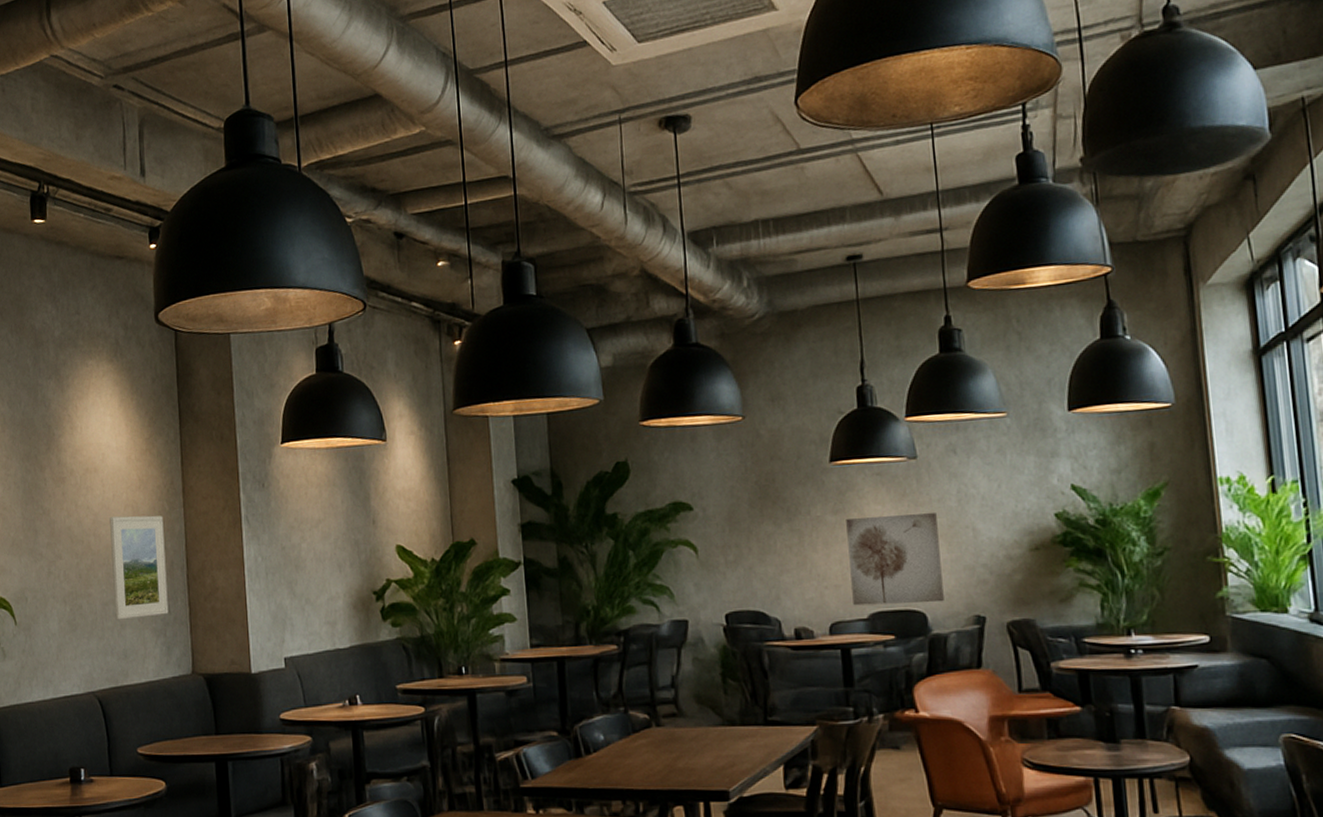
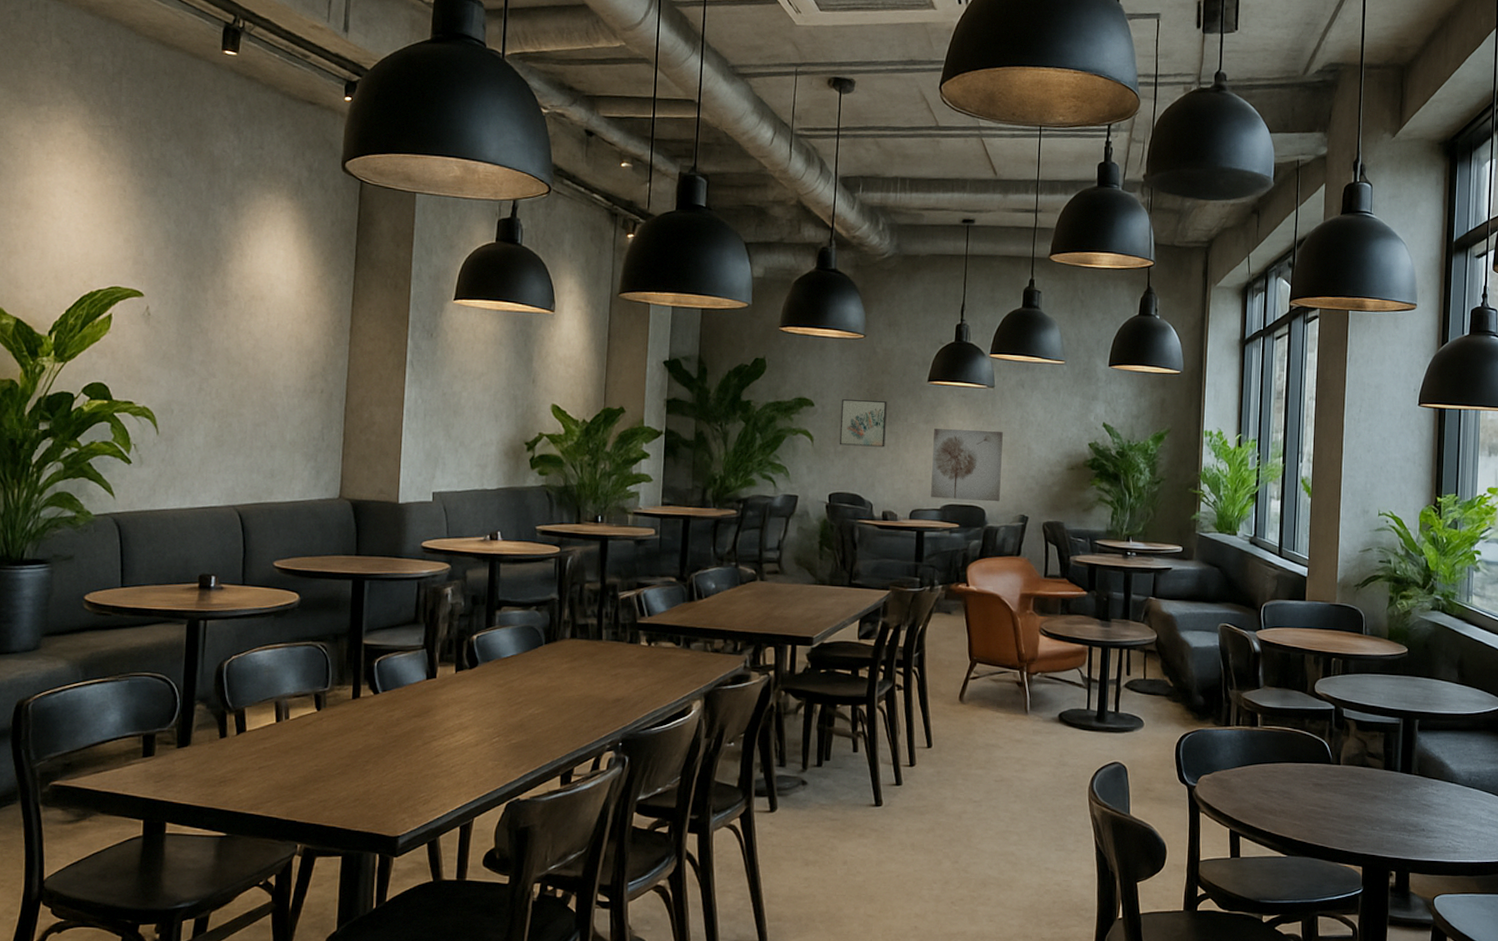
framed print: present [109,515,169,620] -> none [266,344,327,442]
wall art: none [725,493,787,554] -> present [839,399,887,447]

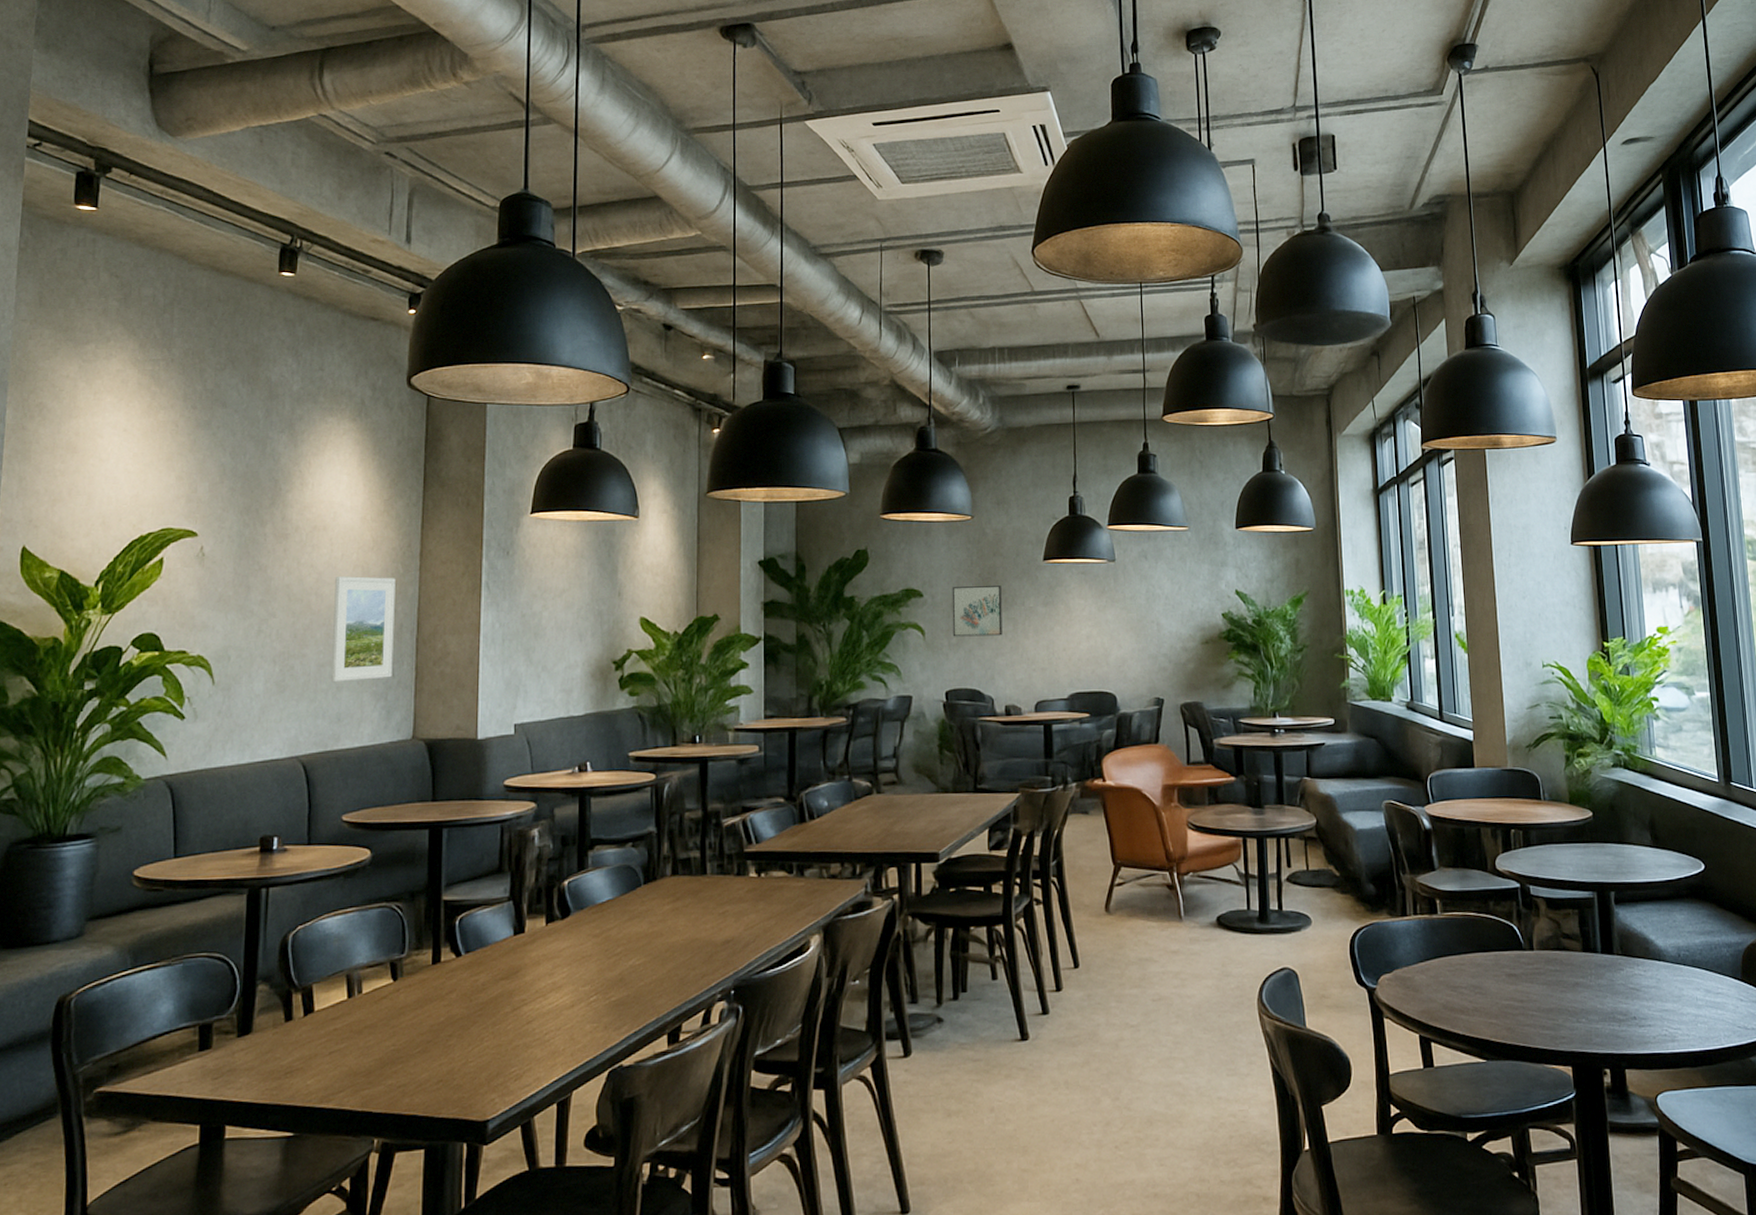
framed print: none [266,344,327,442] -> present [331,576,396,683]
wall art: present [931,429,1003,502] -> none [1054,609,1131,687]

